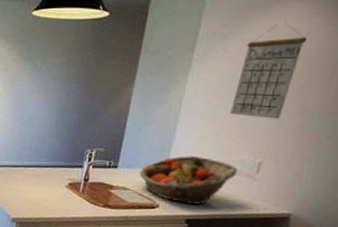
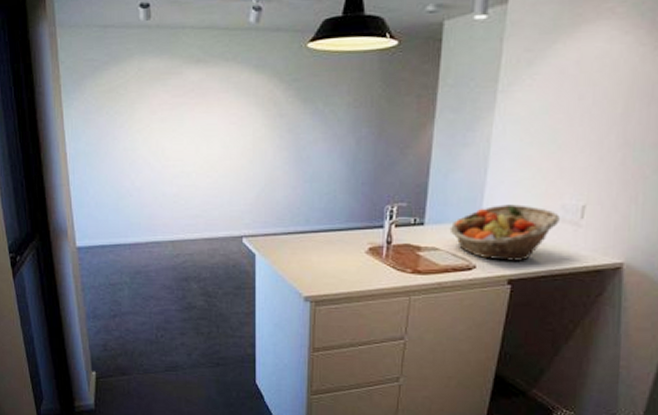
calendar: present [230,21,308,119] -> none [545,42,620,155]

